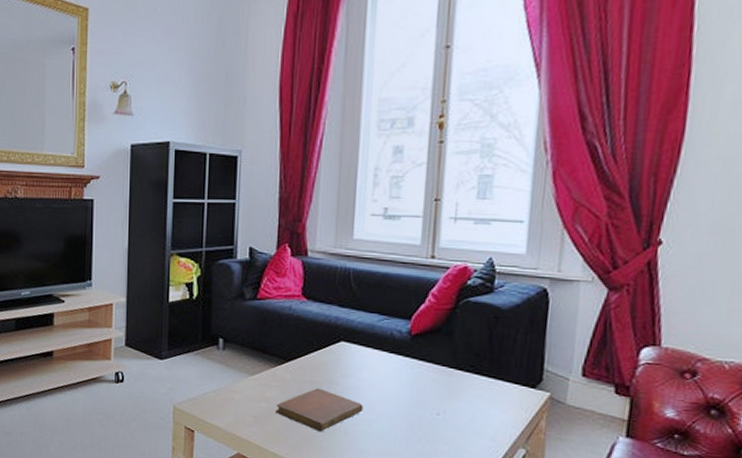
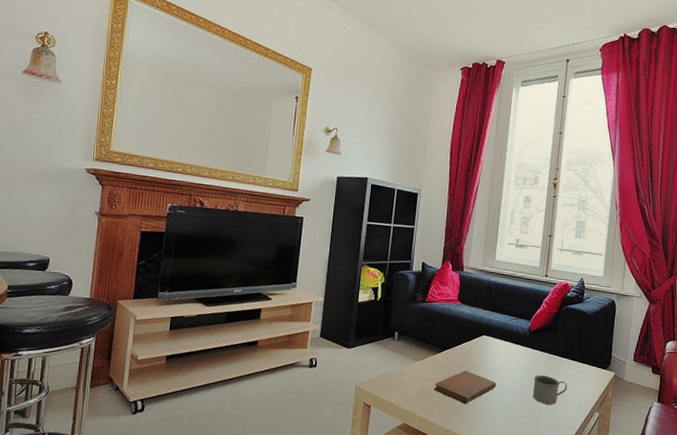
mug: none [419,395,473,436] -> present [533,375,568,405]

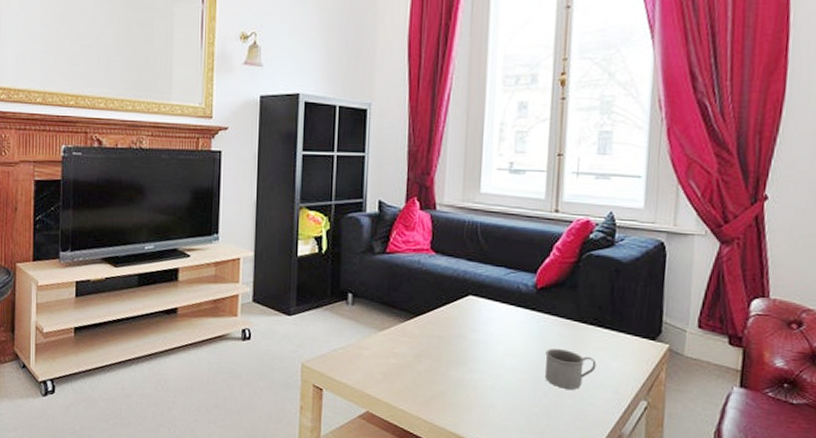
notebook: present [434,370,496,405] -> none [405,343,491,388]

